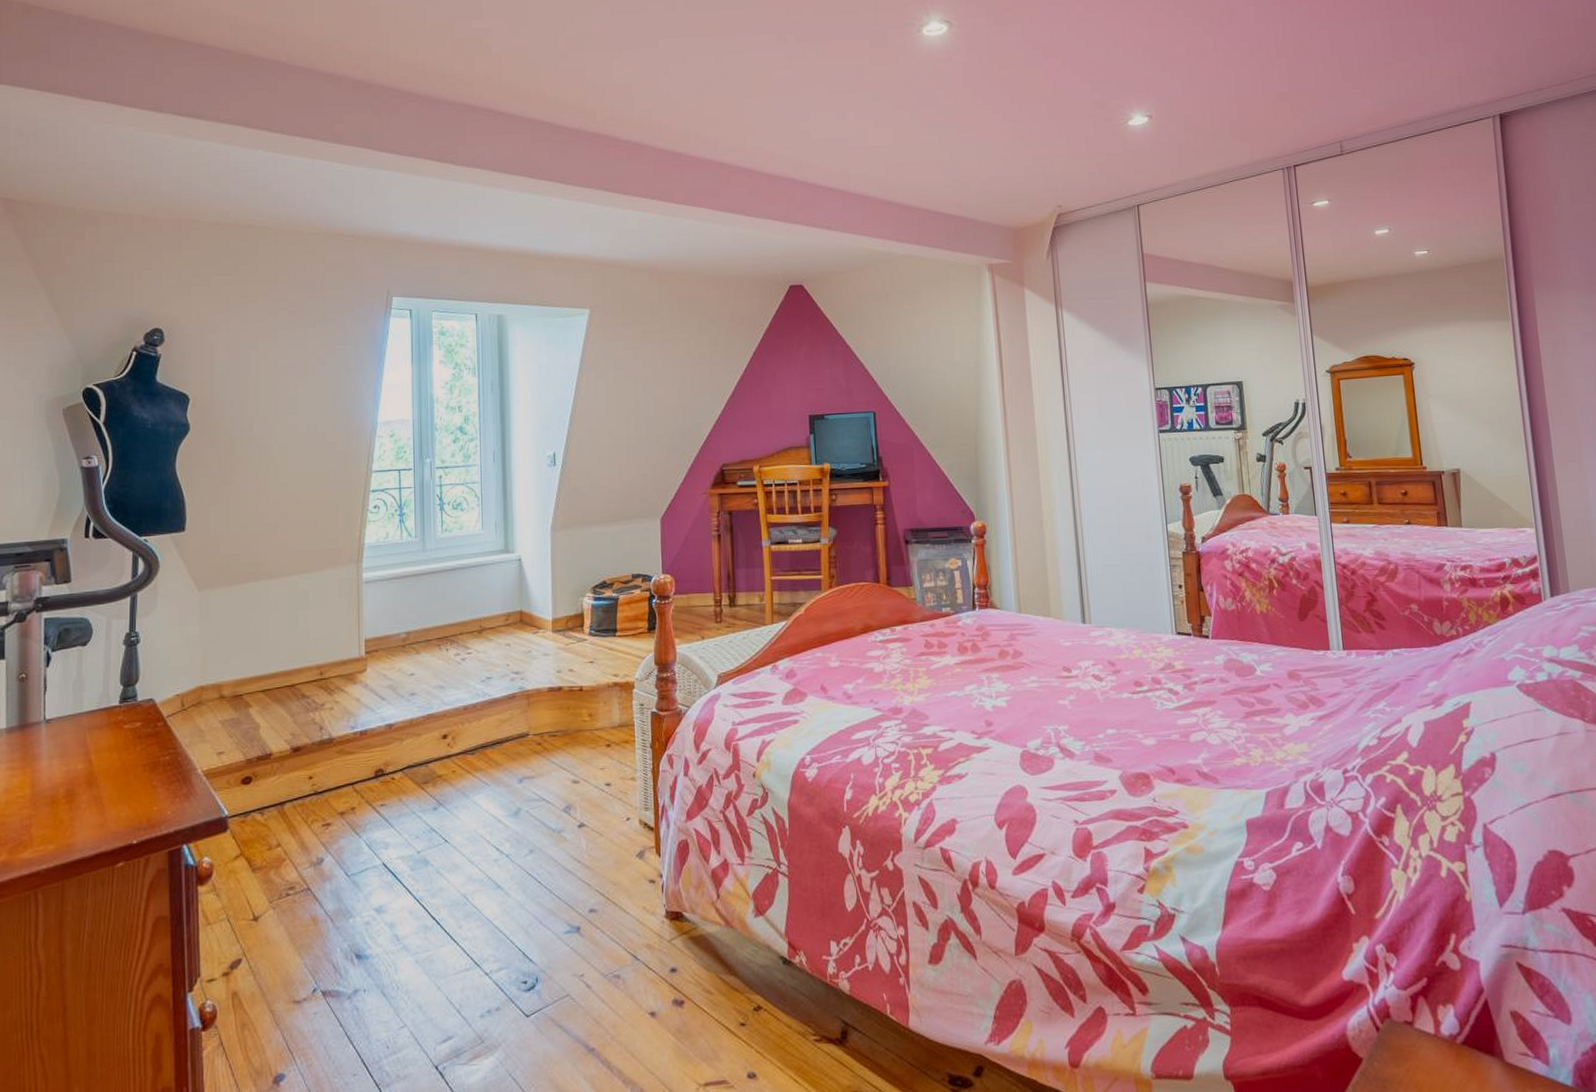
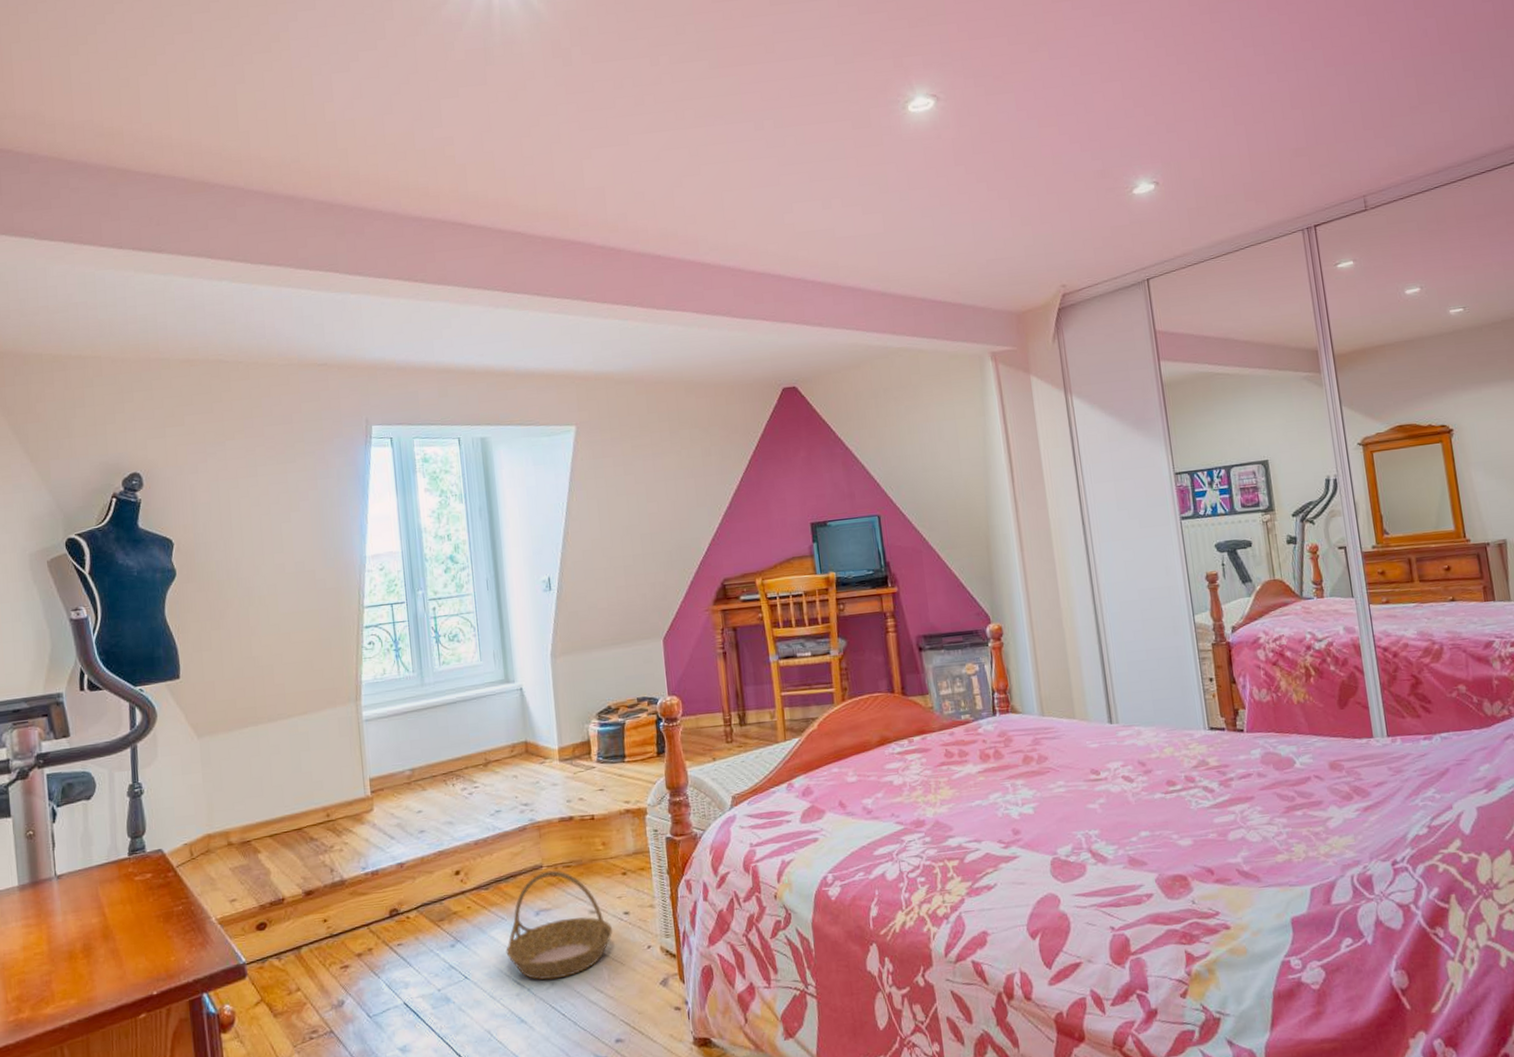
basket: none [487,739,594,847] -> present [506,870,613,980]

